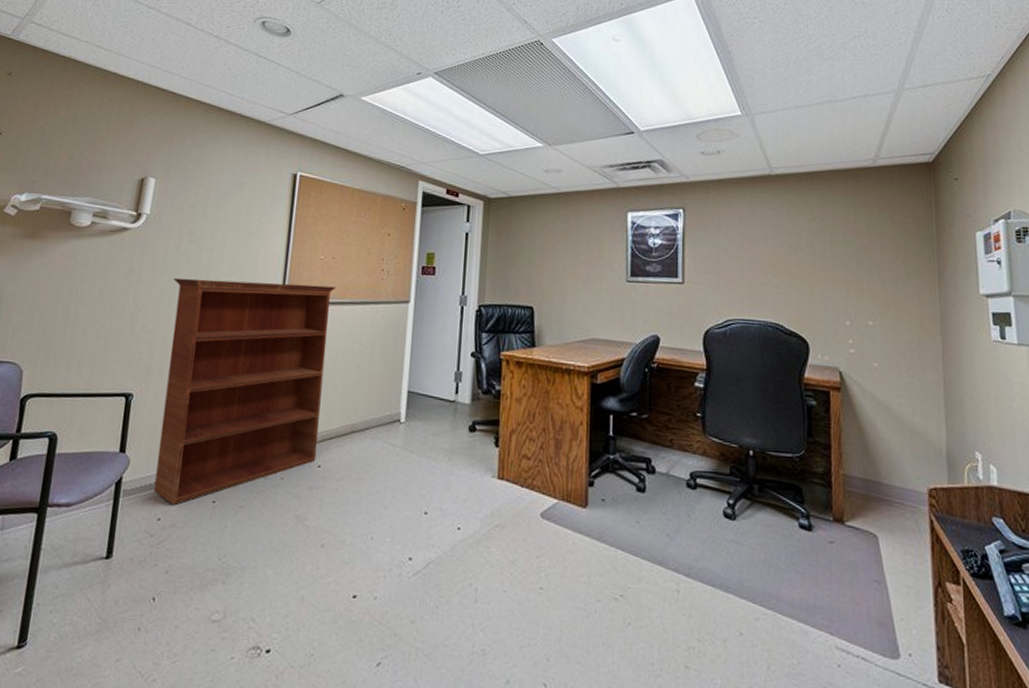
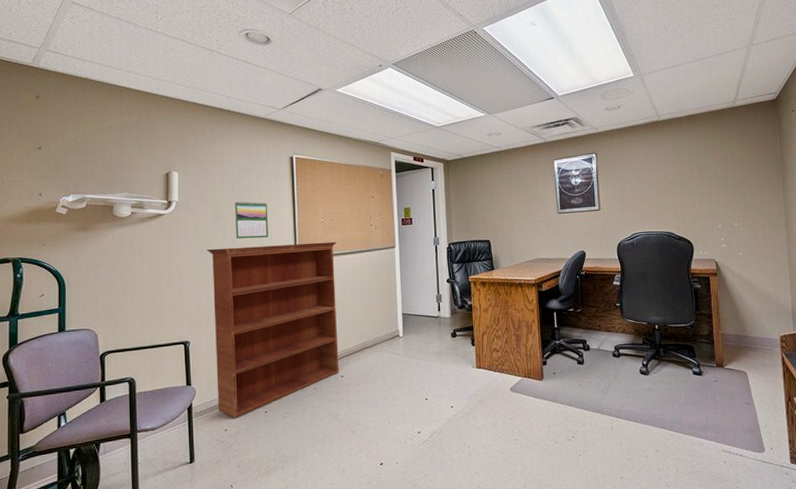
calendar: none [212,222,257,272] -> present [234,201,269,239]

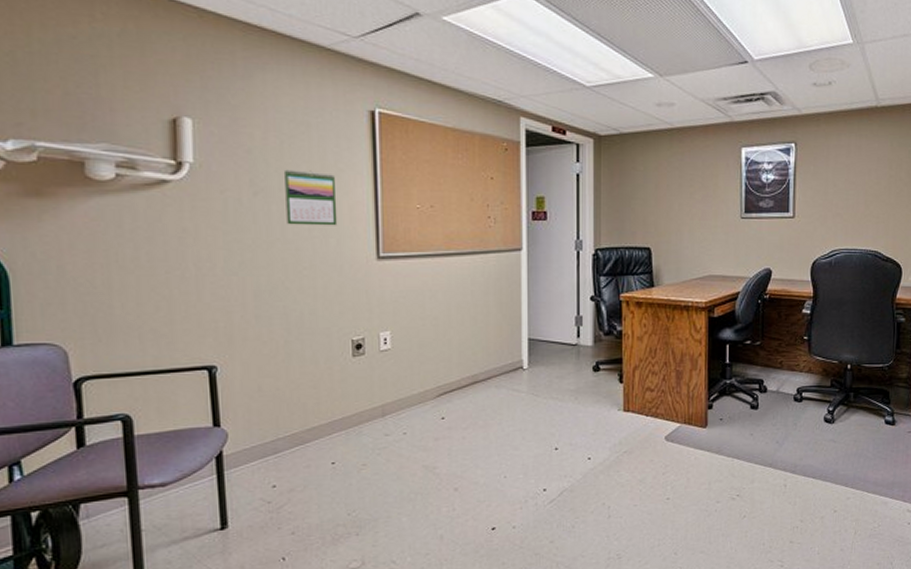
bookcase: present [206,242,339,418] -> none [241,236,439,471]

